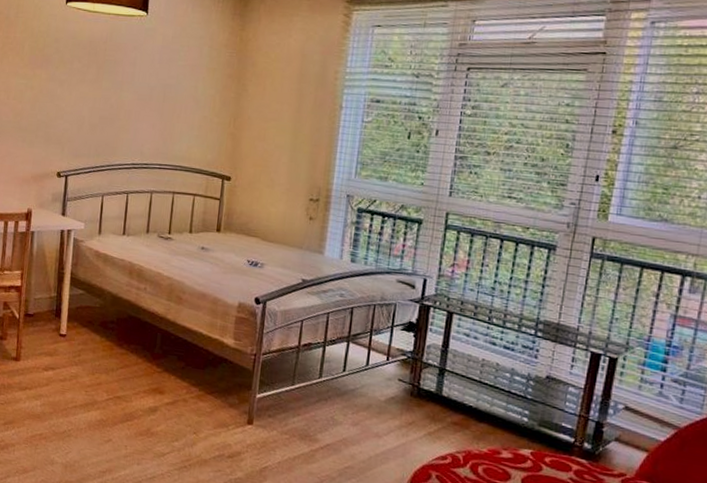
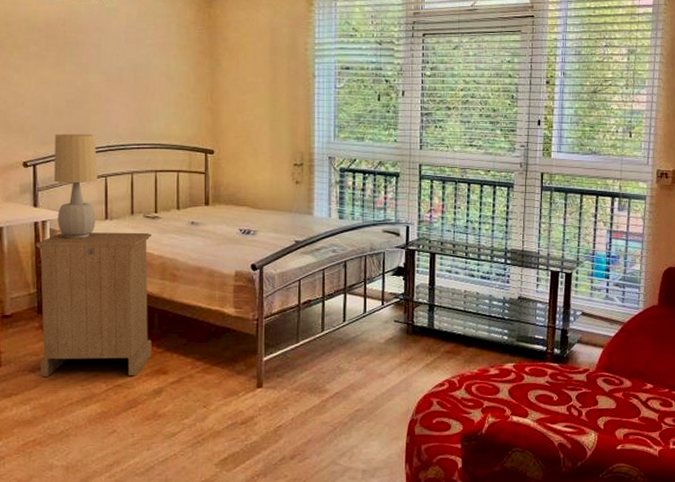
cabinet: none [52,243,164,390] -> present [35,232,152,378]
table lamp: none [81,148,122,251] -> present [54,134,98,239]

